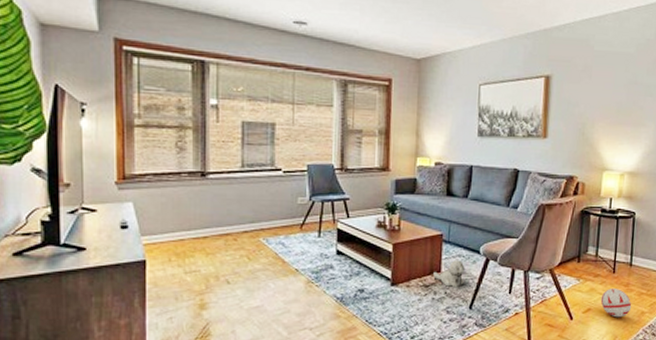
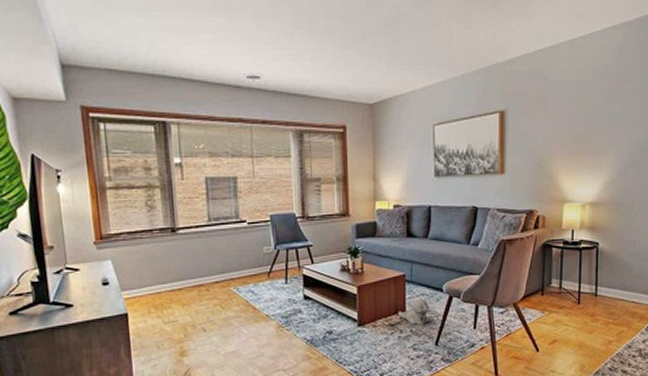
ball: present [600,289,632,318] -> none [566,319,599,348]

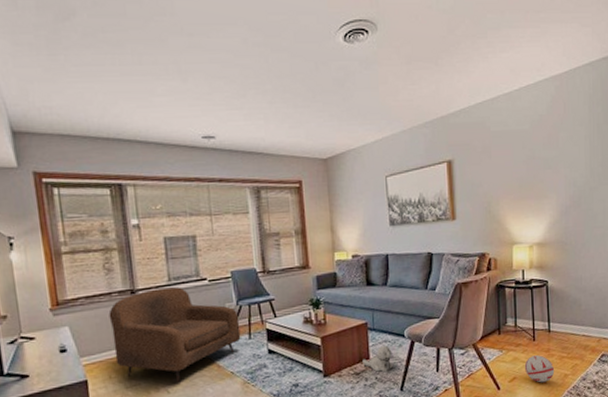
armchair: none [149,228,277,321] -> present [108,287,241,382]
ball: none [566,319,599,348] -> present [524,355,555,383]

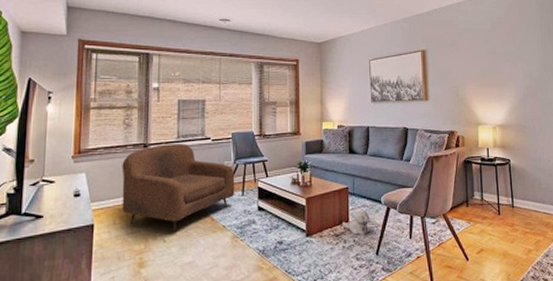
ball: present [524,355,555,383] -> none [491,229,519,257]

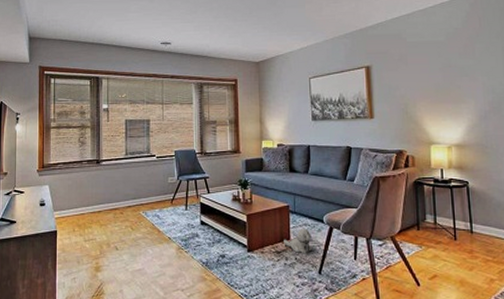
armchair: present [121,144,235,231] -> none [78,160,179,241]

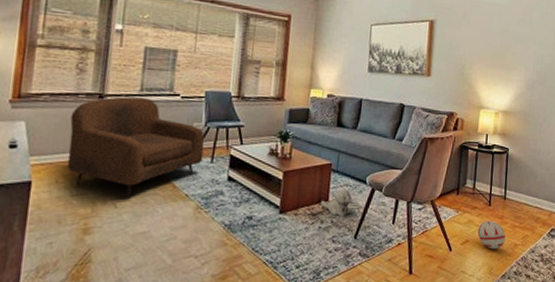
armchair: none [78,160,179,241] -> present [66,96,205,197]
ball: none [445,255,479,285] -> present [477,221,506,250]

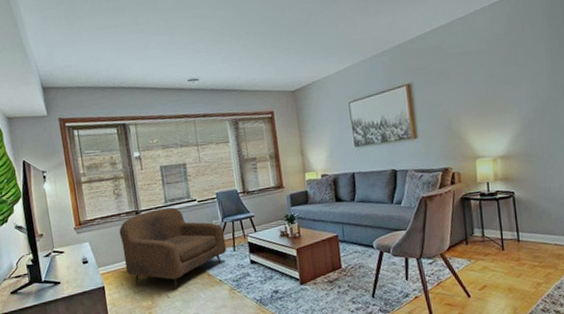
plush toy: present [321,189,352,216] -> none [335,256,364,280]
ball: present [477,221,506,250] -> none [494,264,527,291]

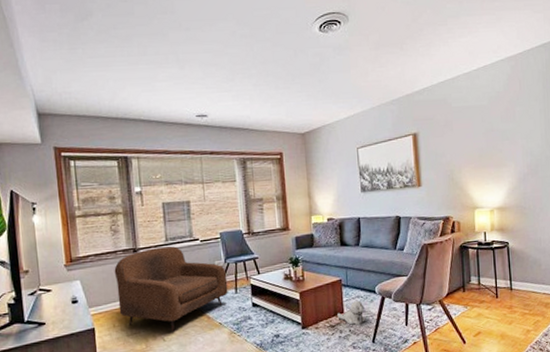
plush toy: none [335,256,364,280] -> present [337,301,365,325]

